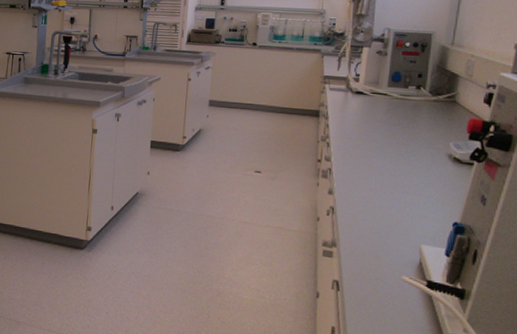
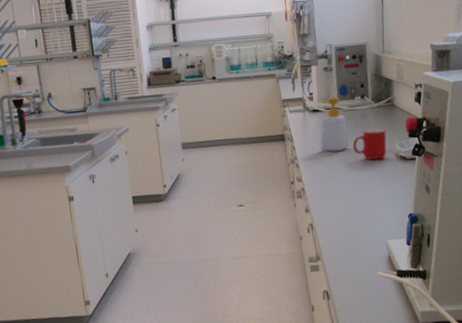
soap bottle: none [357,81,394,139] -> present [320,96,349,152]
cup: none [396,123,441,157] -> present [352,129,387,160]

